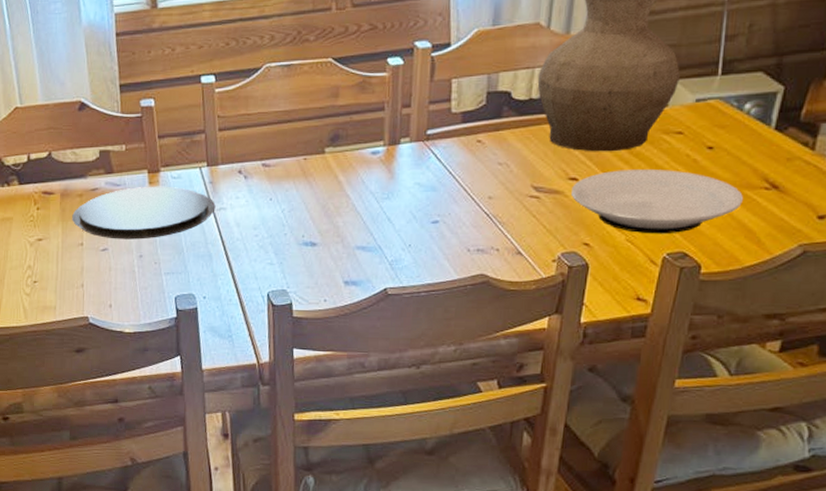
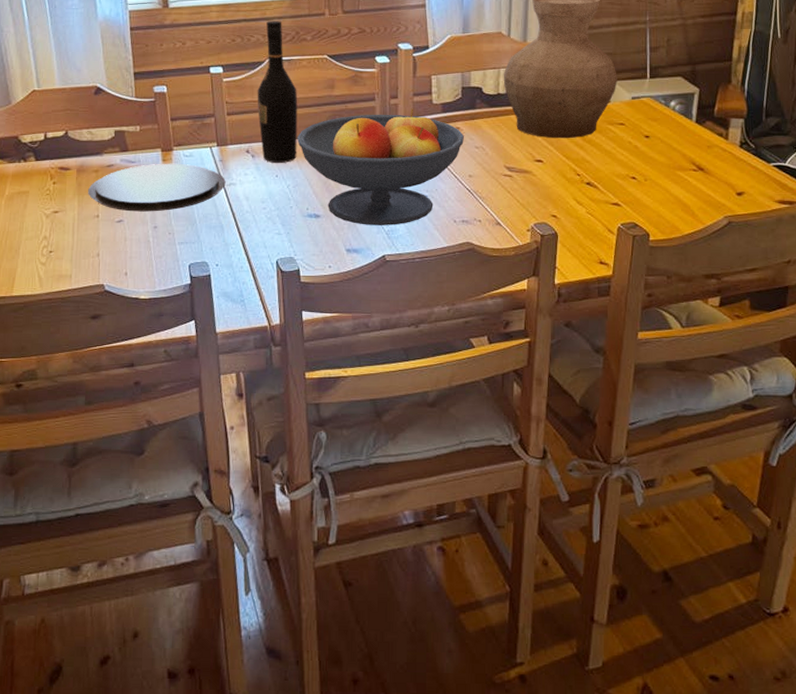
wine bottle: none [251,19,297,184] -> present [257,21,298,163]
fruit bowl: none [295,119,486,255] -> present [297,108,464,225]
plate: present [571,170,743,234] -> none [538,154,677,208]

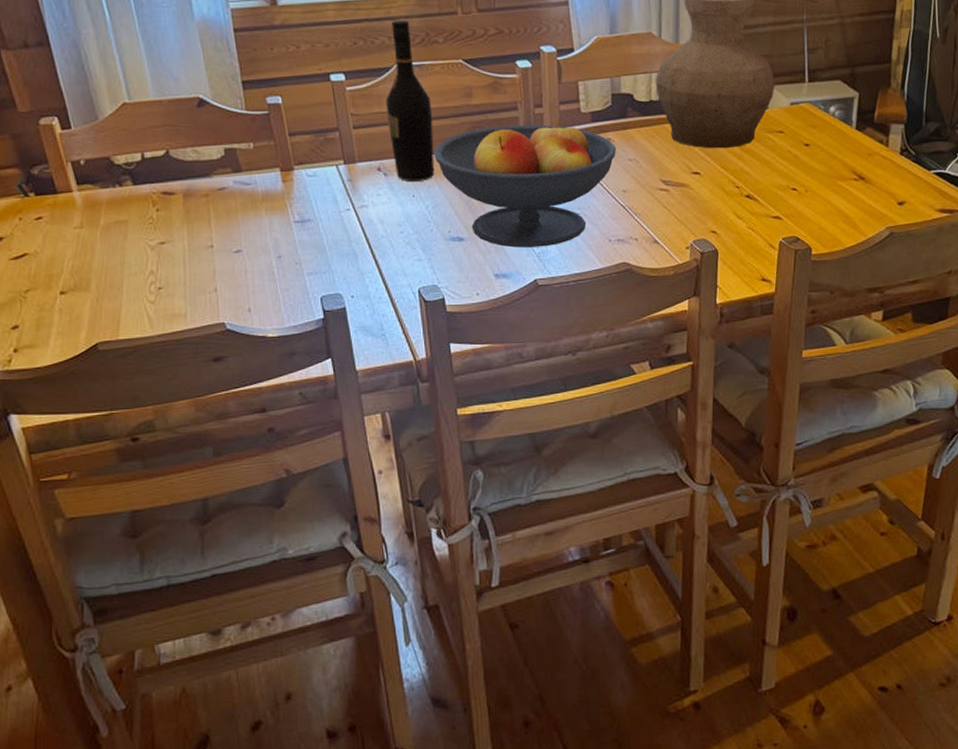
plate: present [88,163,226,212] -> none [198,184,357,240]

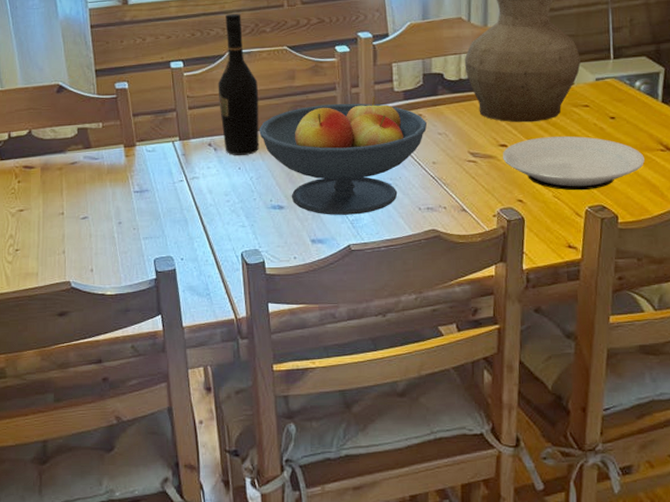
plate: none [696,164,838,221] -> present [503,136,645,191]

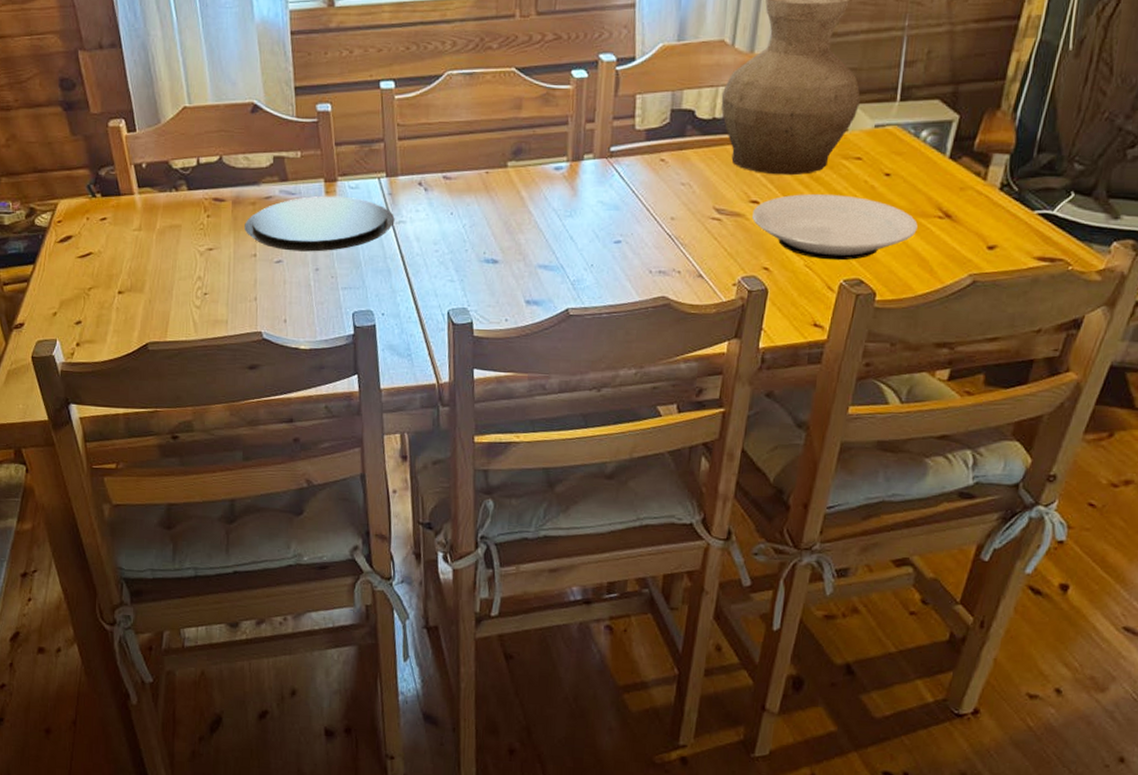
plate: none [52,158,189,208] -> present [244,196,395,252]
wine bottle: present [218,14,259,155] -> none [432,24,479,198]
fruit bowl: present [259,97,427,215] -> none [476,135,669,275]

